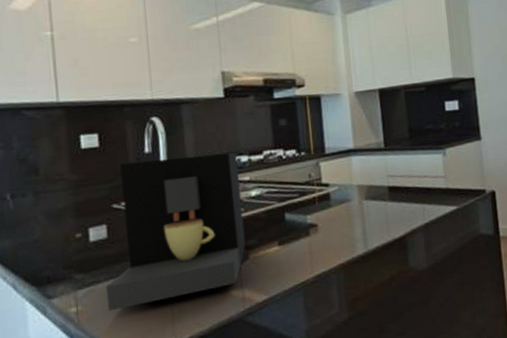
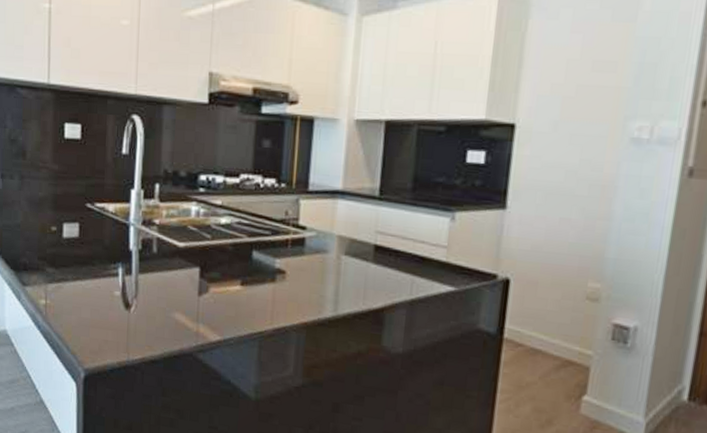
coffee maker: present [106,152,246,312] -> none [72,161,212,316]

